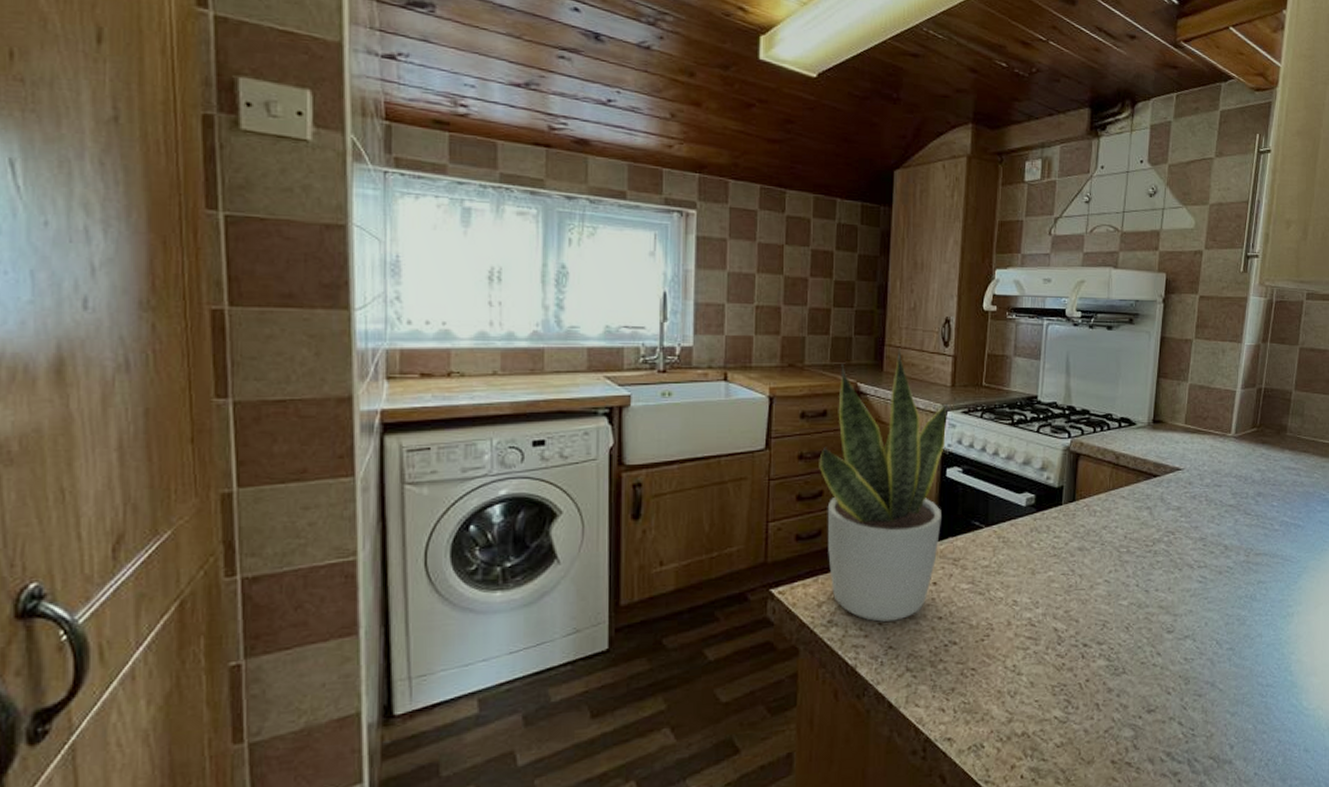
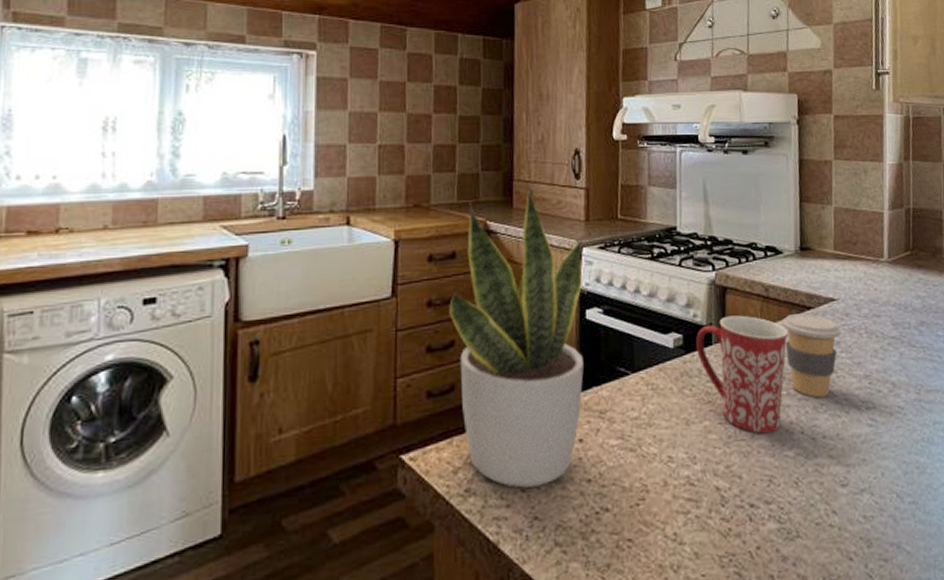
mug: none [1047,479,1134,585] -> present [696,315,789,434]
coffee cup: none [1128,480,1183,556] -> present [781,313,842,398]

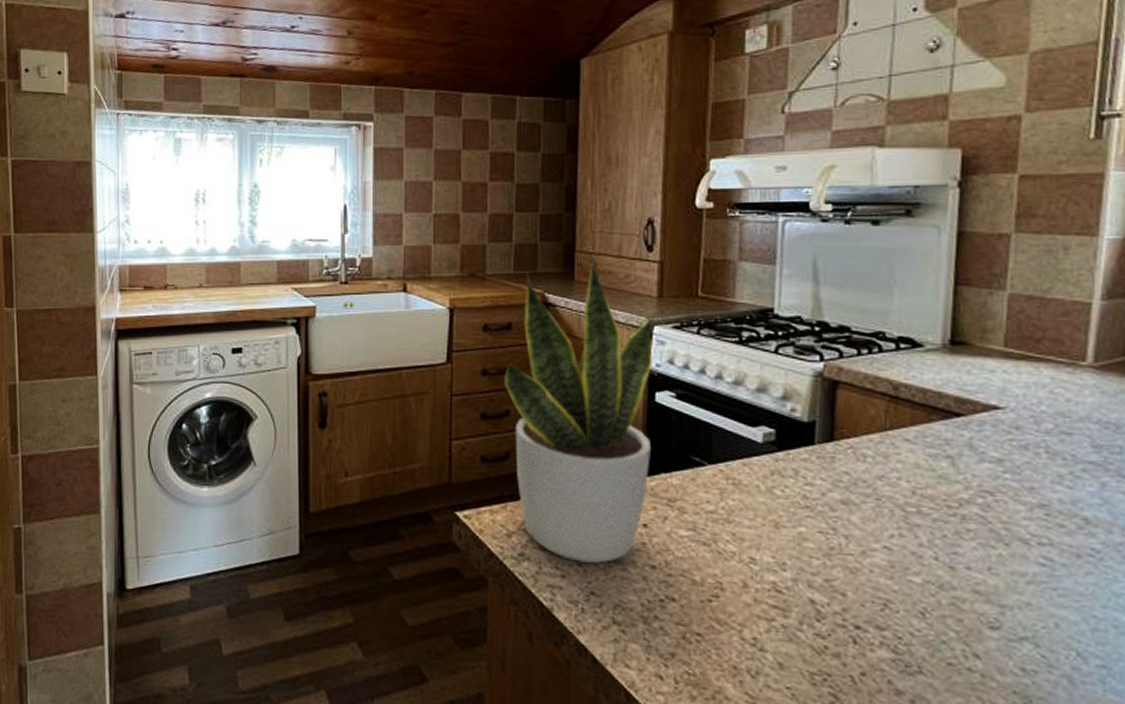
mug: present [696,315,789,434] -> none [793,414,925,553]
coffee cup: present [781,313,842,398] -> none [915,420,1007,522]

